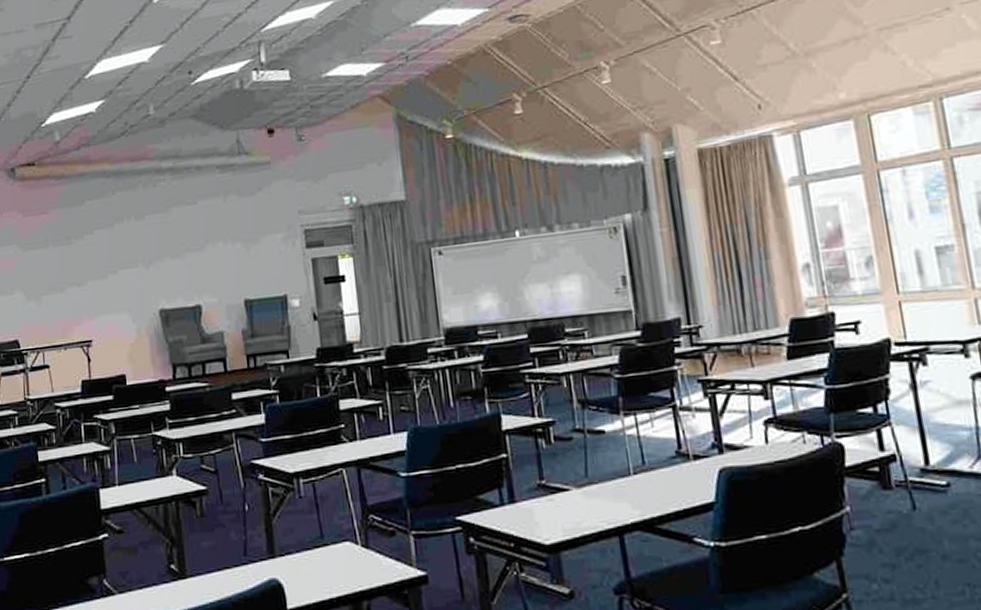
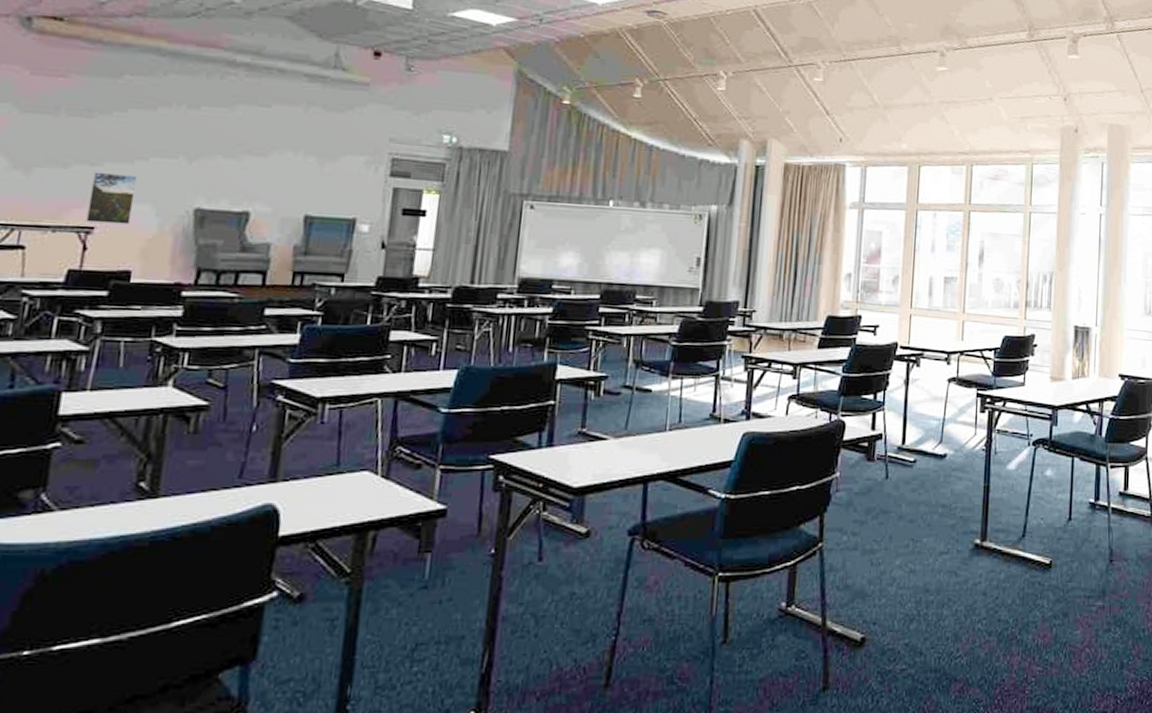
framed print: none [82,289,116,337] -> present [86,171,138,225]

